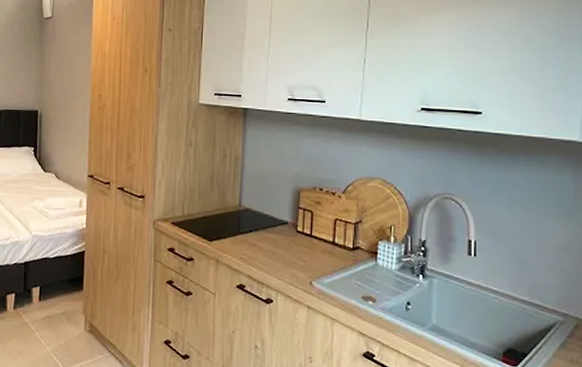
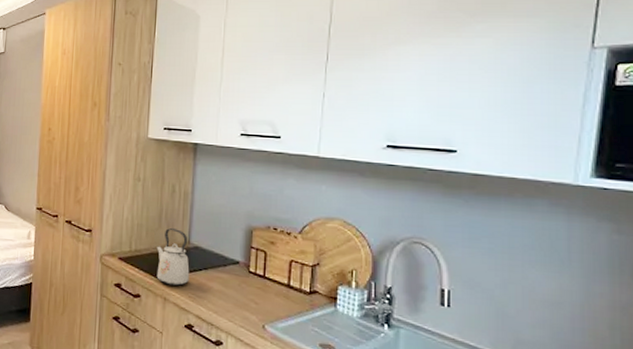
kettle: none [208,192,241,248] -> present [156,228,190,286]

